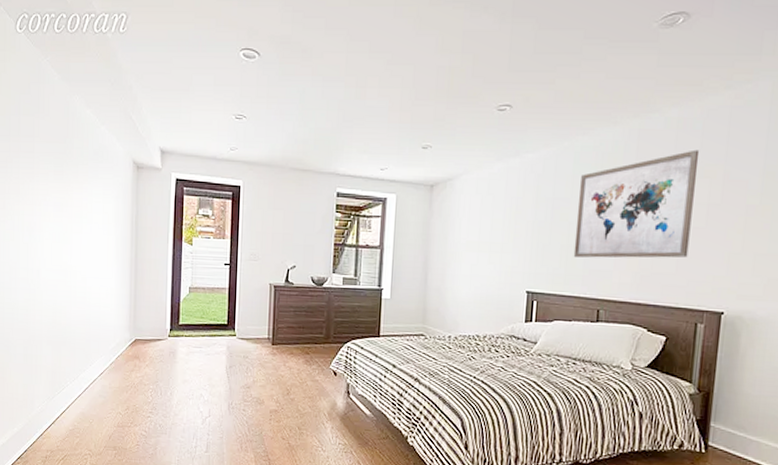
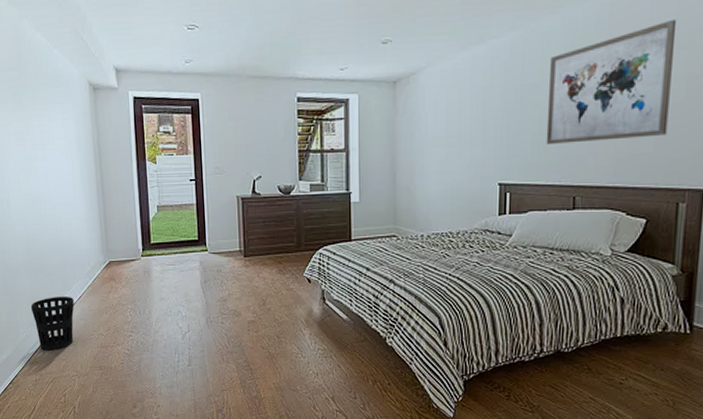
wastebasket: none [50,371,95,427] -> present [31,296,74,351]

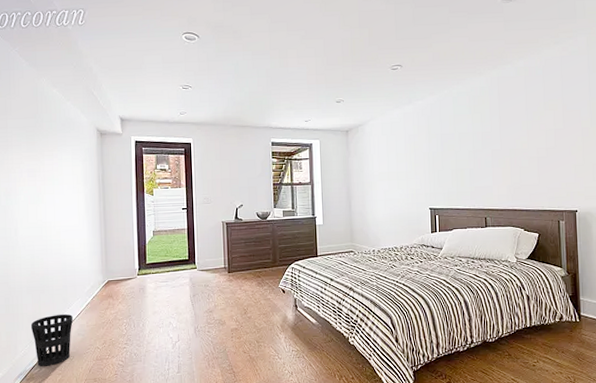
wall art: present [546,19,677,144] -> none [460,90,546,178]

